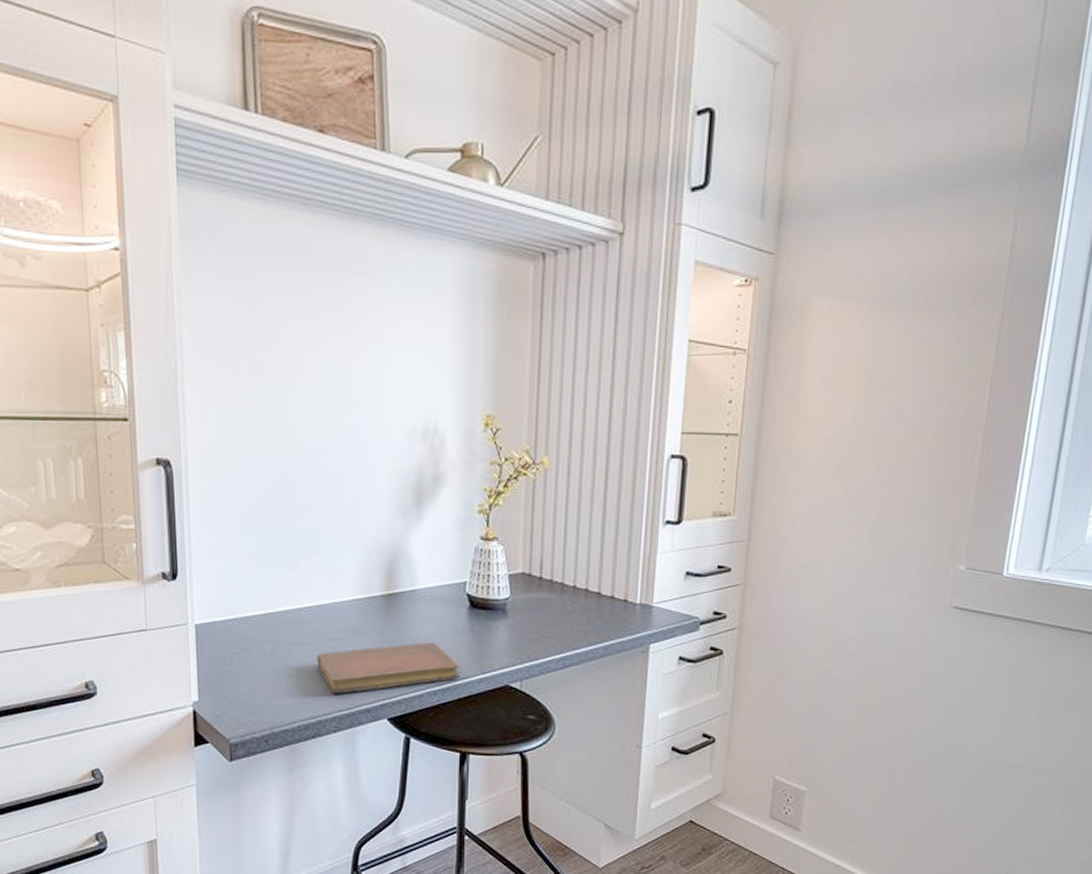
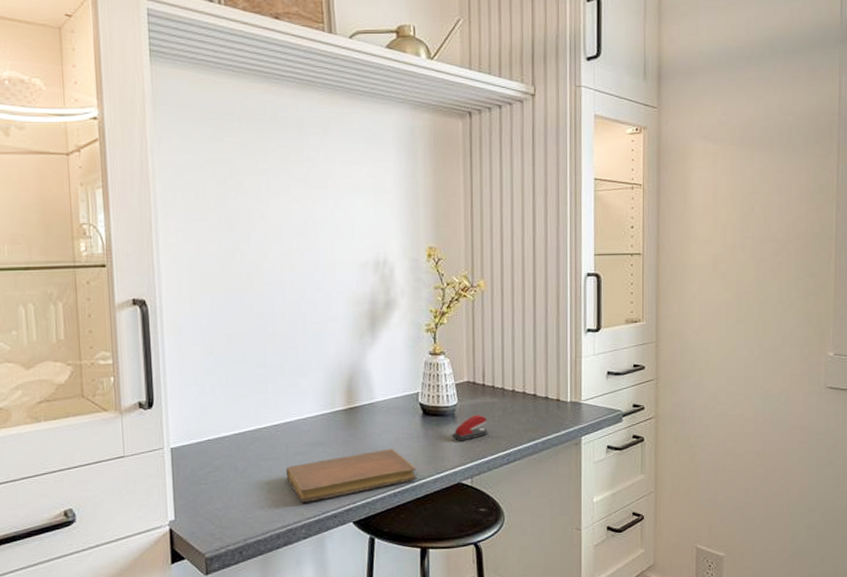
stapler: none [502,611,543,640] -> present [453,415,488,441]

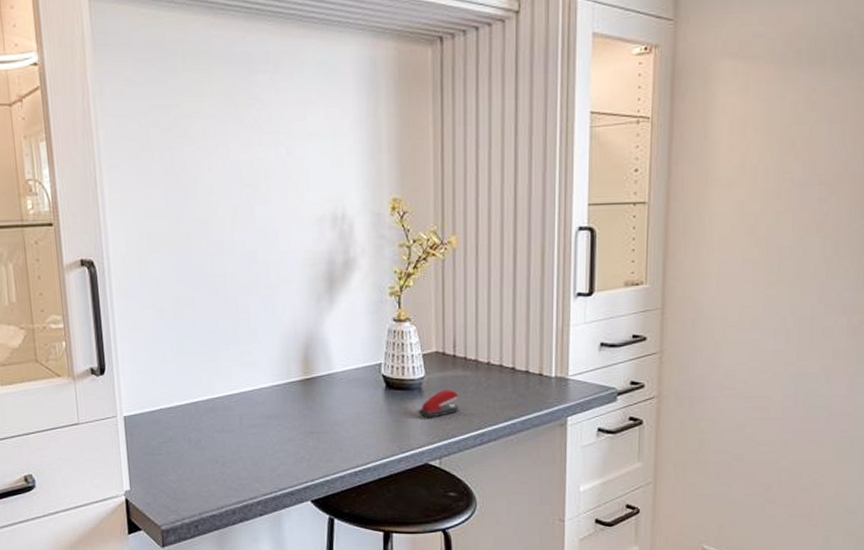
notebook: present [285,448,417,502] -> none [240,423,379,477]

